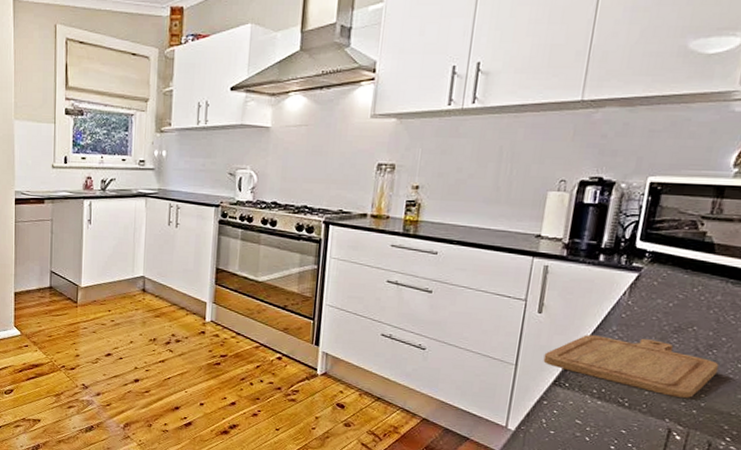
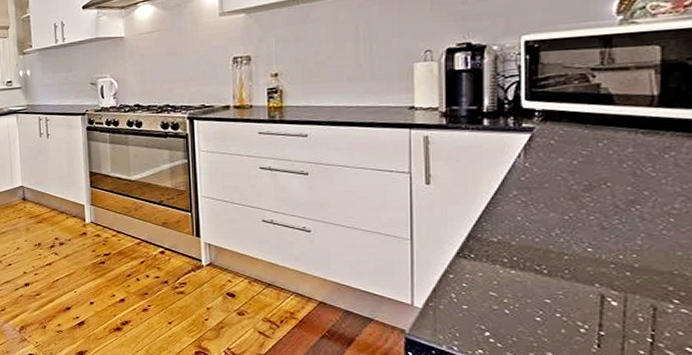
chopping board: present [543,335,720,398] -> none [441,201,647,259]

